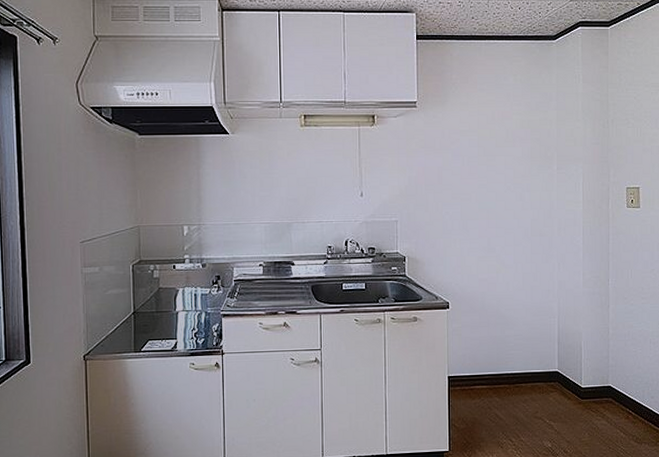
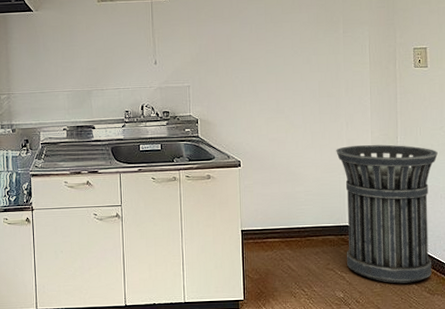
trash can: none [547,287,648,432] -> present [336,144,438,283]

